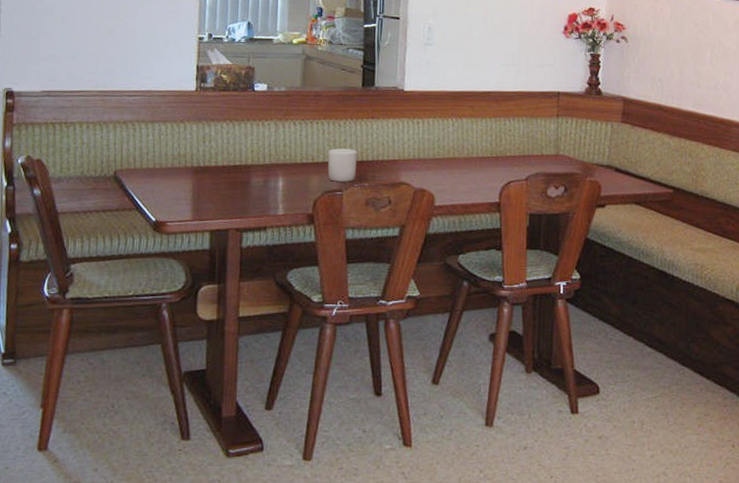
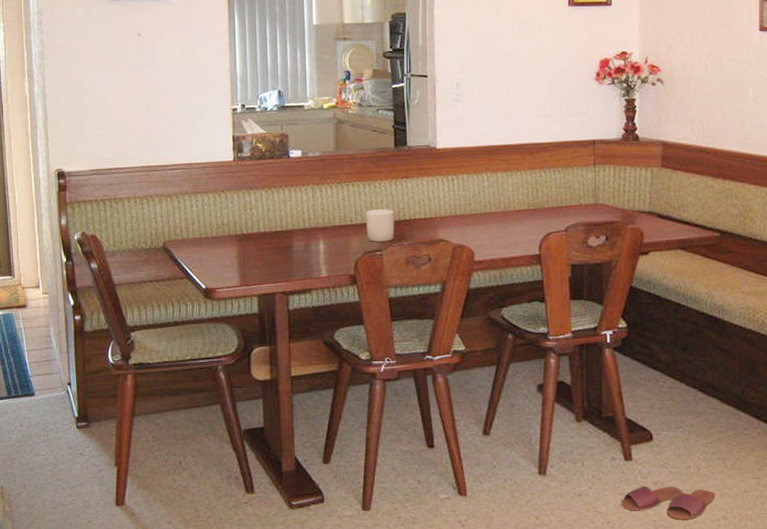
slippers: none [565,439,657,475] -> present [621,485,716,520]

